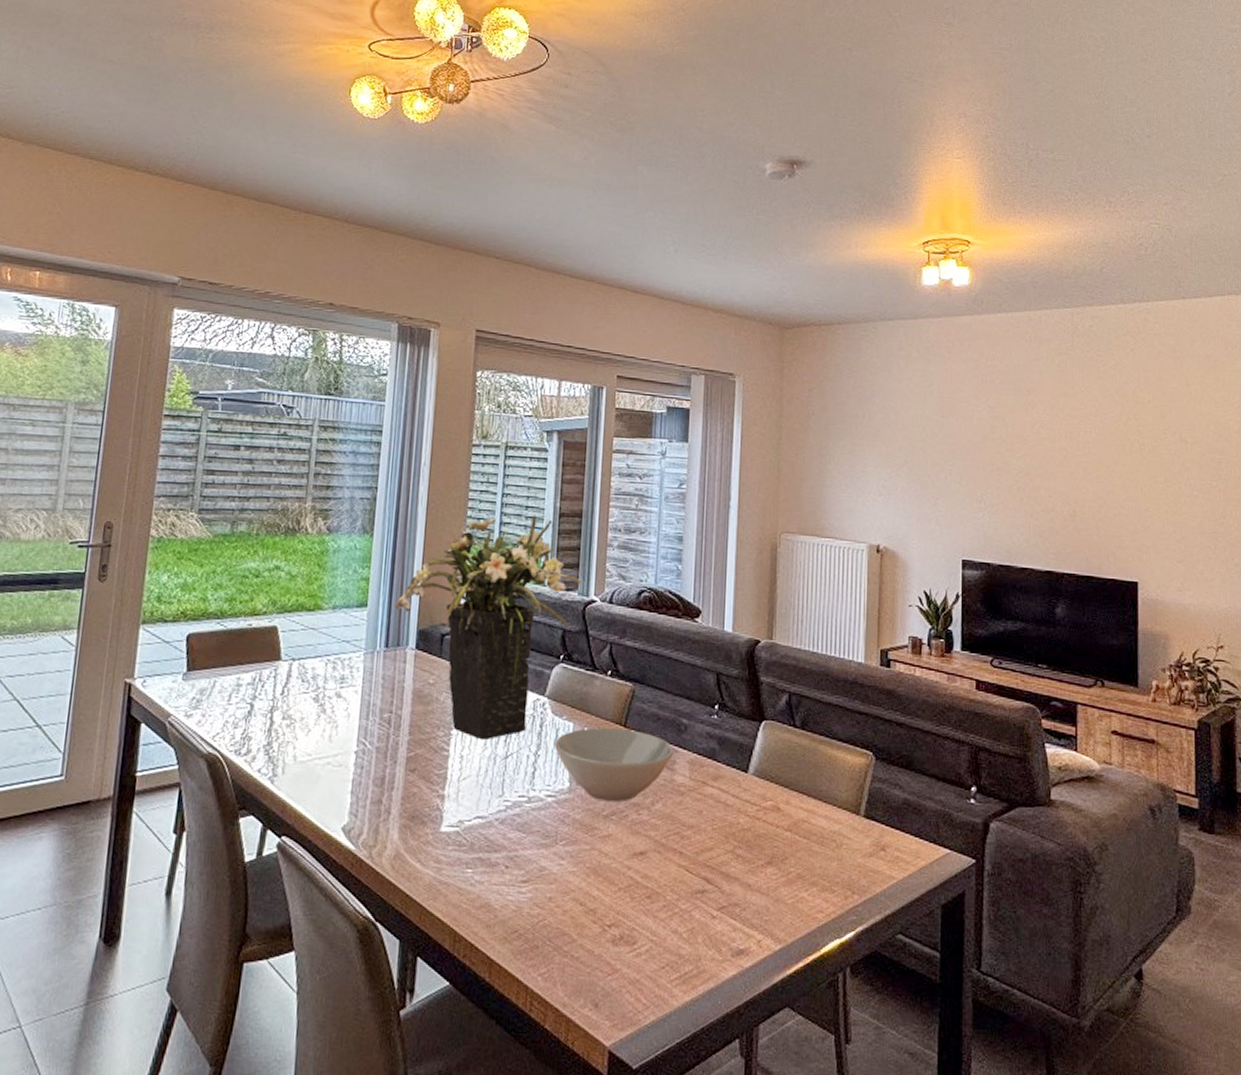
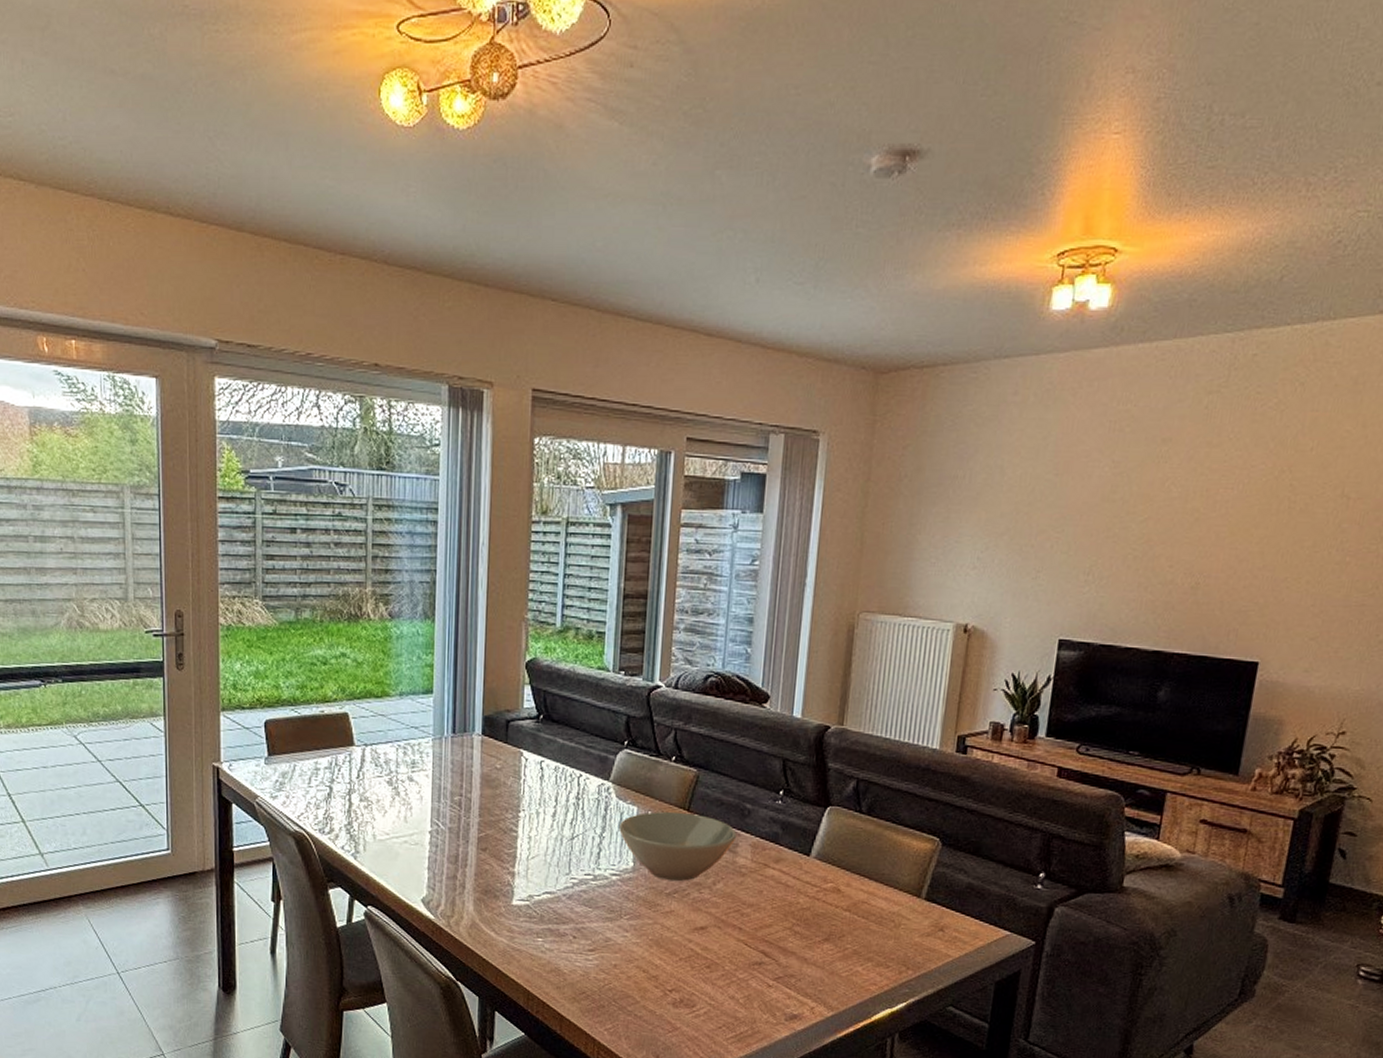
flower arrangement: present [394,515,582,739] -> none [459,597,646,822]

